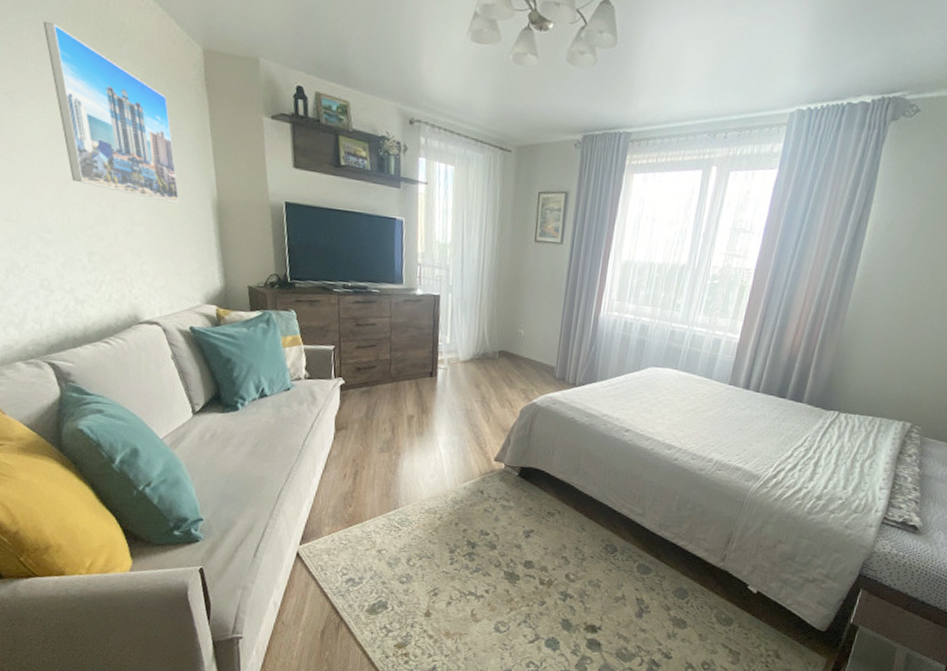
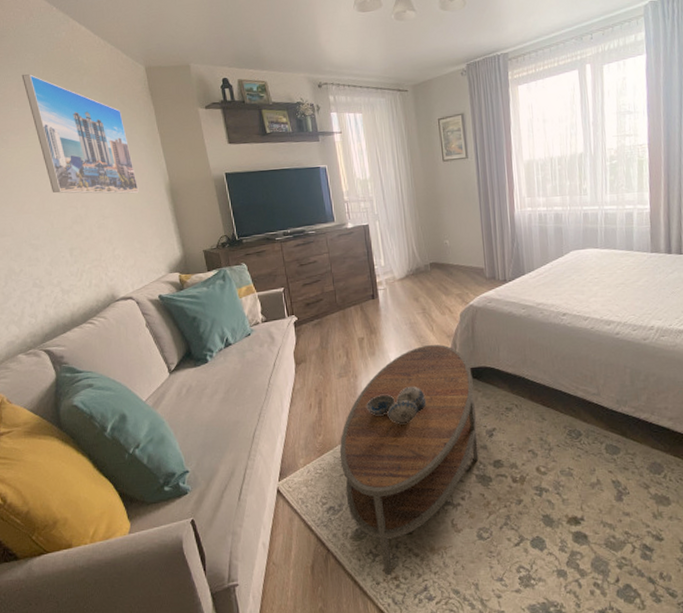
coffee table: none [368,435,521,652] -> present [339,344,479,576]
decorative bowl: none [404,474,468,510] -> present [366,387,427,424]

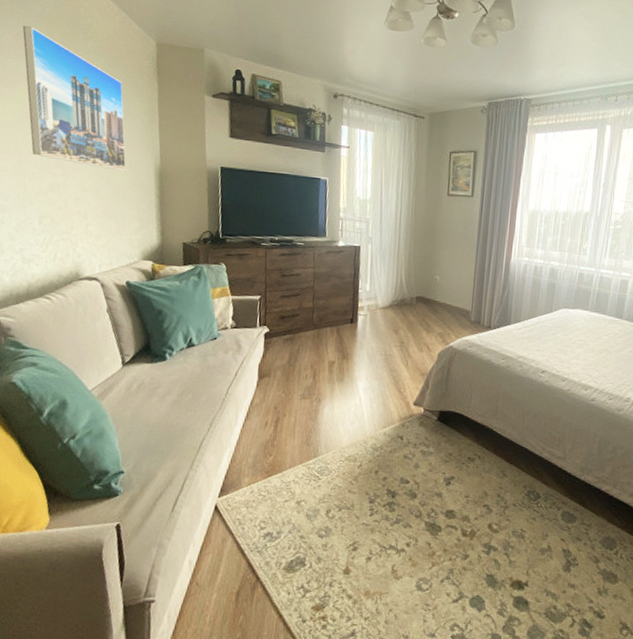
coffee table: present [339,344,479,576] -> none [287,379,440,615]
decorative bowl: present [366,387,427,424] -> none [324,420,388,457]

